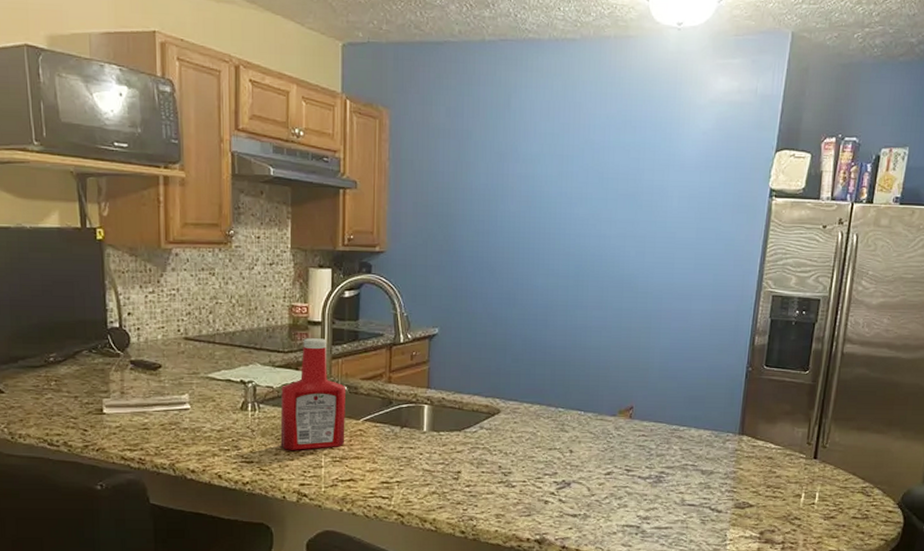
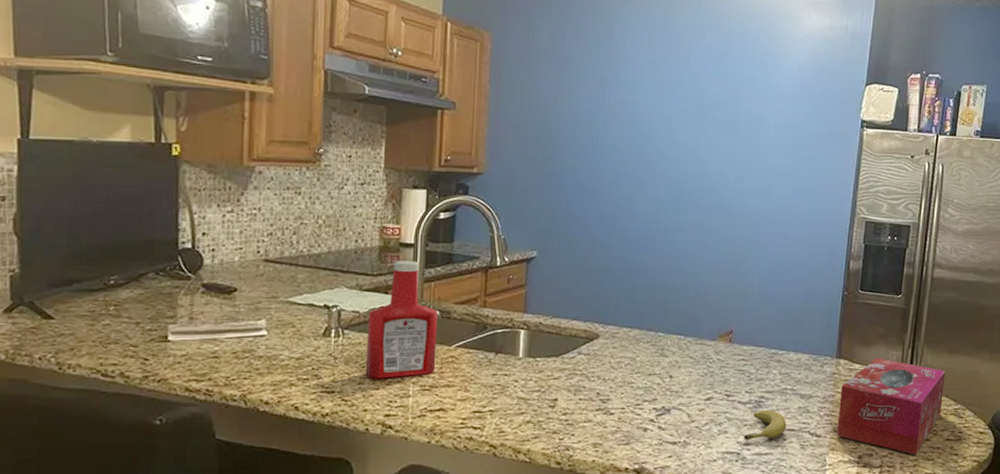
fruit: none [644,484,687,515] -> present [744,409,787,441]
tissue box: none [738,434,854,532] -> present [837,357,946,455]

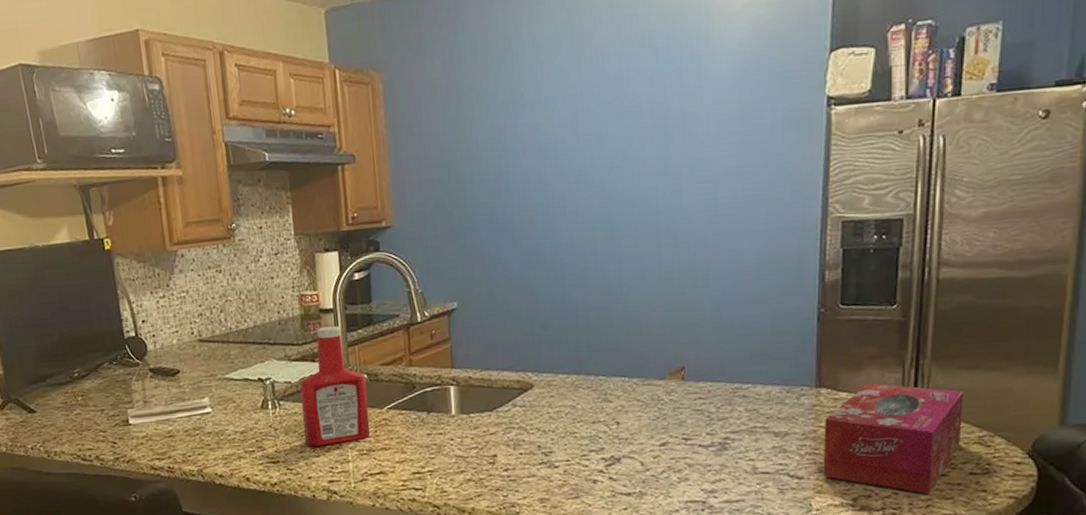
fruit: present [744,409,787,441] -> none [709,451,760,488]

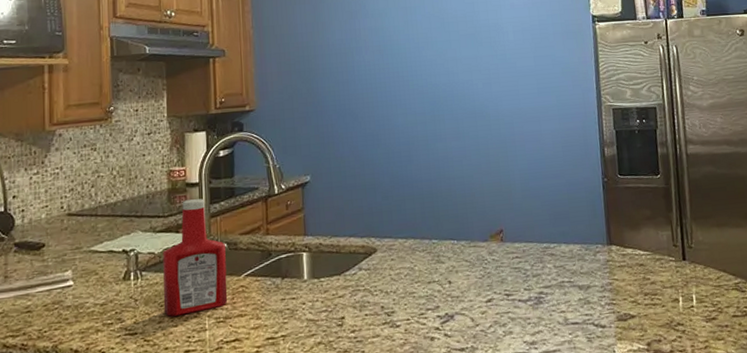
tissue box: present [823,382,964,494] -> none [617,240,723,336]

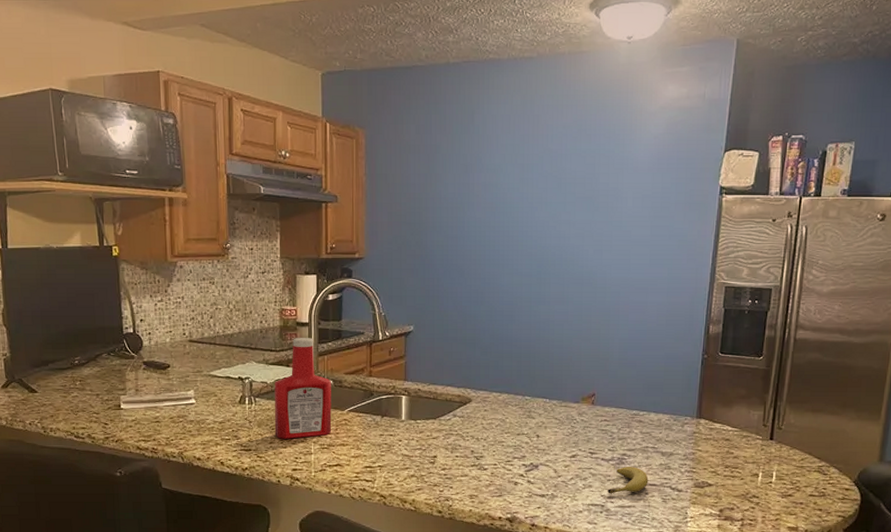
fruit: none [529,305,570,339] -> present [608,466,649,494]

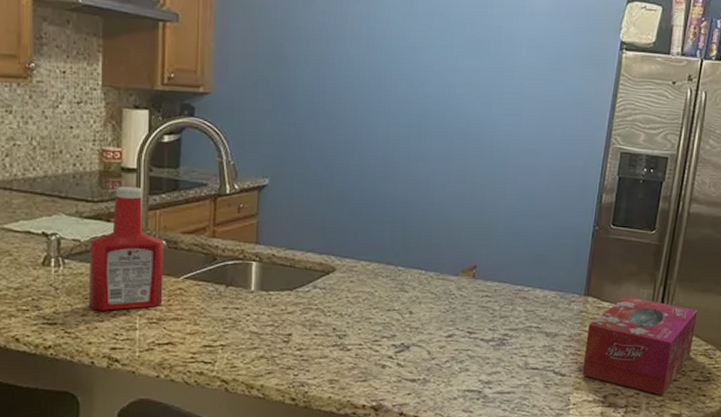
fruit: present [608,466,649,494] -> none [486,347,531,379]
tissue box: none [698,417,809,510] -> present [582,295,698,396]

